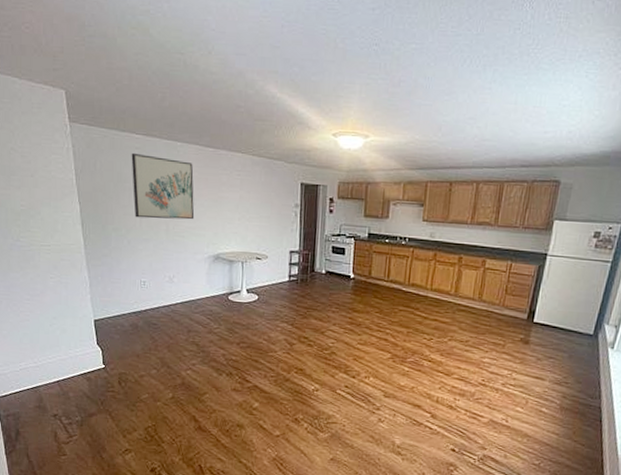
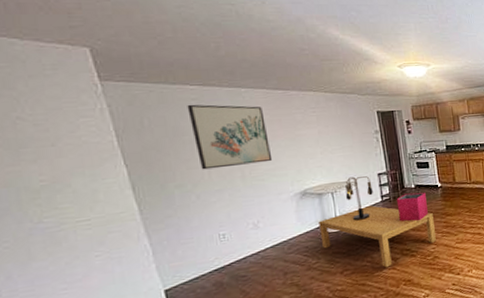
coffee table: none [225,283,339,351] -> present [318,205,436,268]
lamp: none [254,249,282,296] -> present [345,176,373,221]
storage bin: none [303,278,336,311] -> present [396,192,428,222]

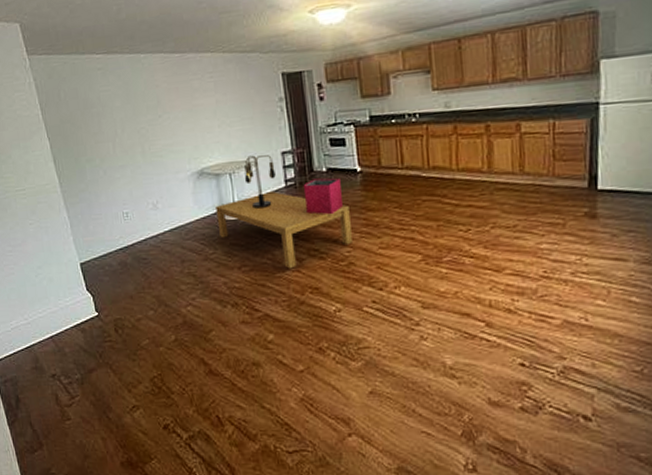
wall art: present [187,104,273,170] -> none [94,73,170,144]

